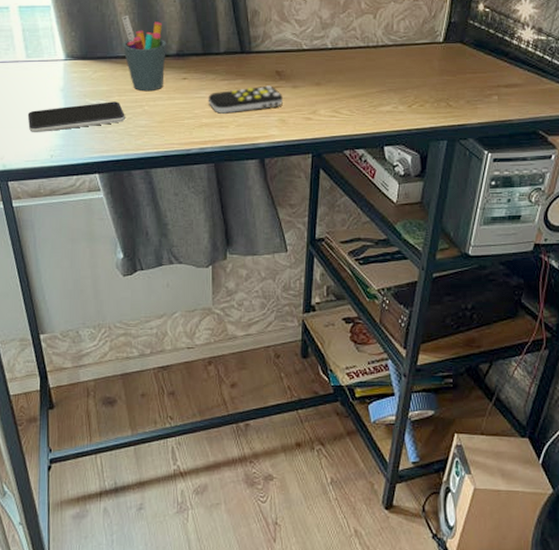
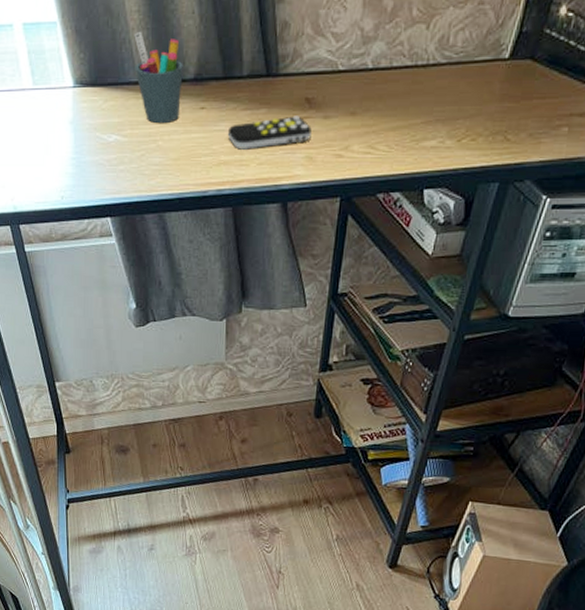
smartphone: present [27,101,125,132] -> none [36,136,138,171]

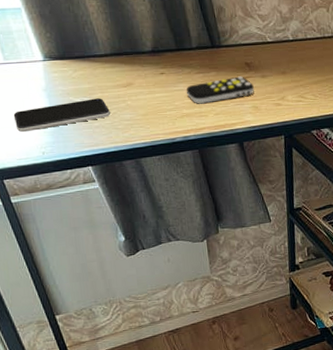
smartphone: none [36,136,138,171] -> present [13,98,110,132]
pen holder: present [134,31,183,124] -> none [94,15,143,88]

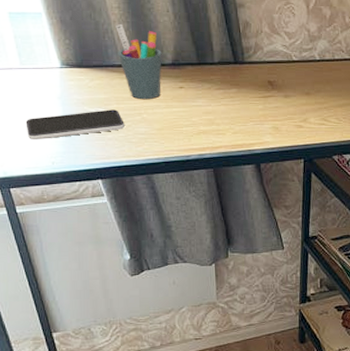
pen holder: none [94,15,143,88] -> present [116,23,162,100]
remote control: present [186,76,254,104] -> none [204,95,276,121]

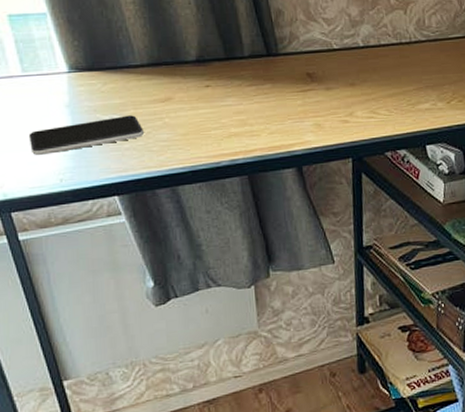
pen holder: present [116,23,162,100] -> none [131,20,185,103]

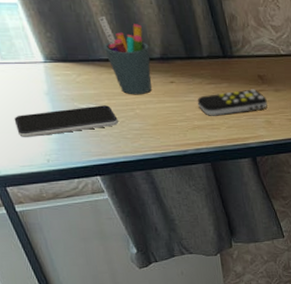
pen holder: none [131,20,185,103] -> present [98,15,152,95]
remote control: none [235,88,317,122] -> present [197,89,267,116]

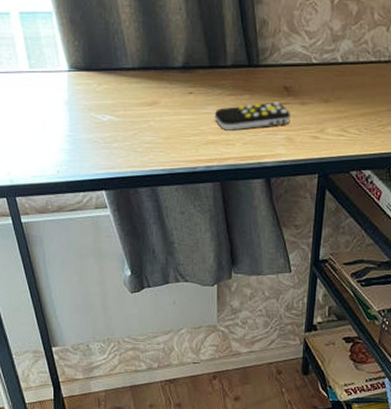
smartphone: present [14,105,118,137] -> none [32,116,131,147]
pen holder: present [98,15,152,95] -> none [126,23,172,106]

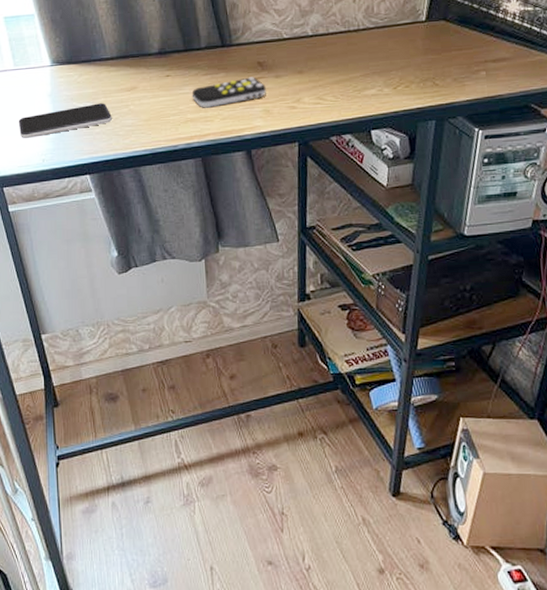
smartphone: none [32,116,131,147] -> present [18,103,112,138]

